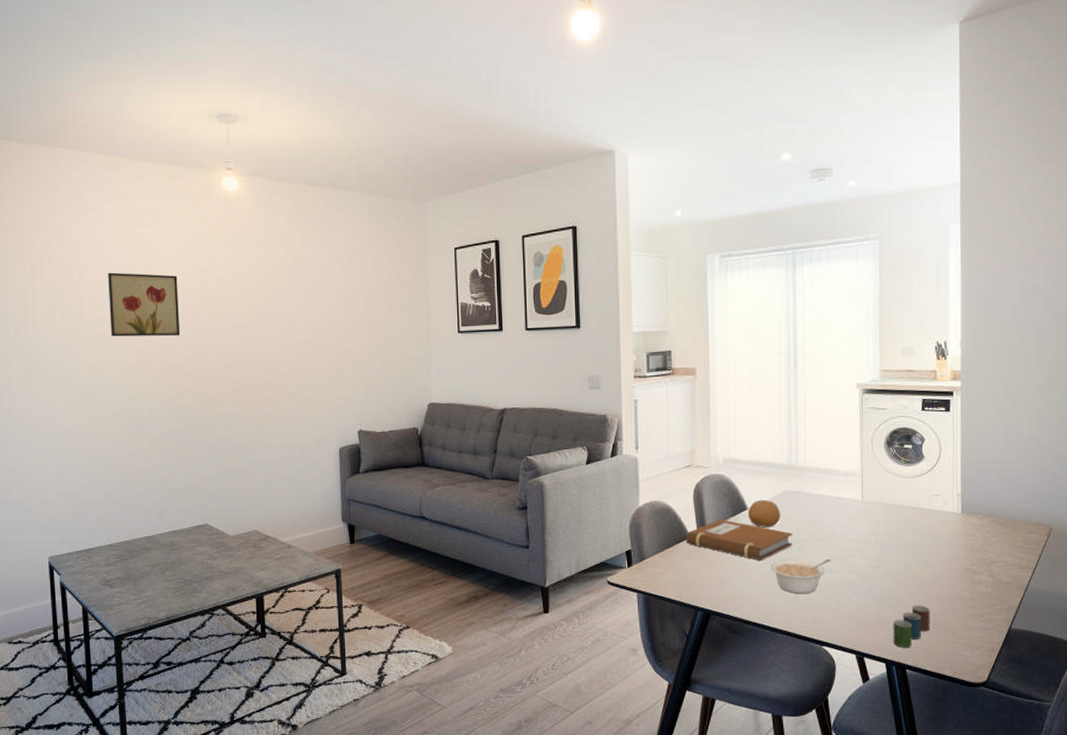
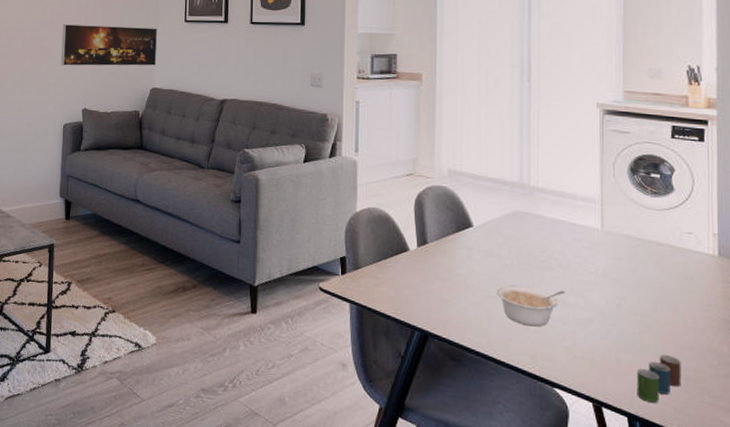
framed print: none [329,341,432,387] -> present [60,24,158,66]
notebook: present [685,519,792,560] -> none [404,234,522,284]
fruit: present [748,499,781,528] -> none [473,217,510,249]

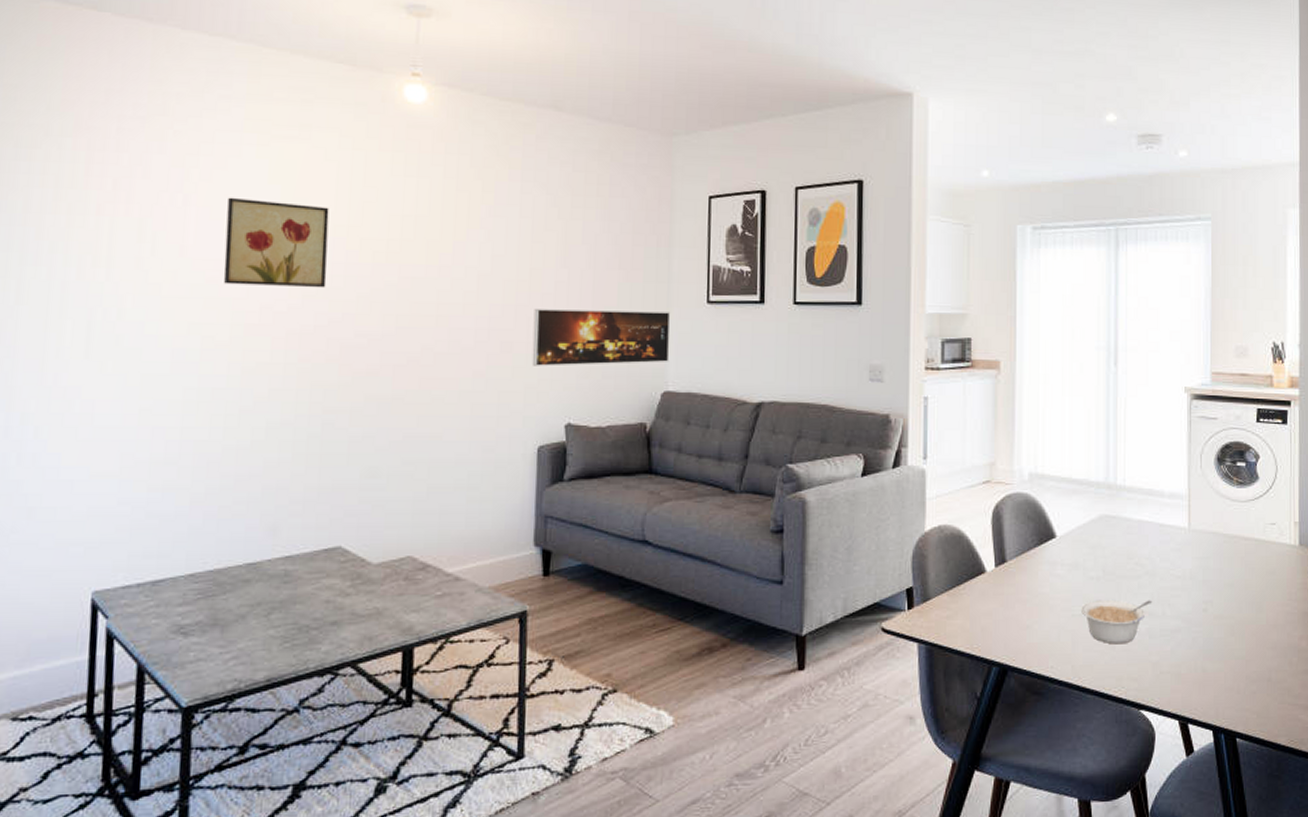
cup: present [636,355,682,403] -> none [1222,658,1264,711]

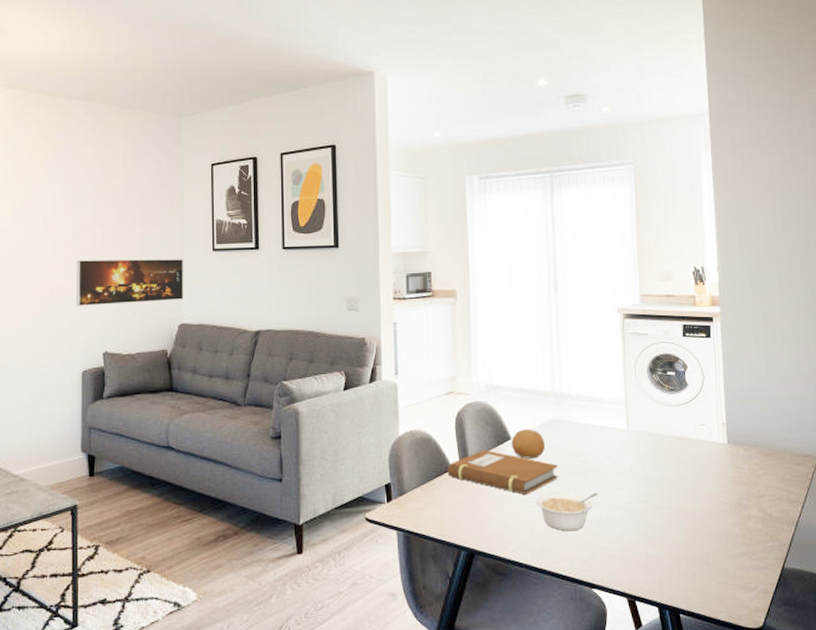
notebook: none [980,549,1108,602] -> present [447,450,558,494]
fruit: none [1057,525,1095,560] -> present [512,429,546,459]

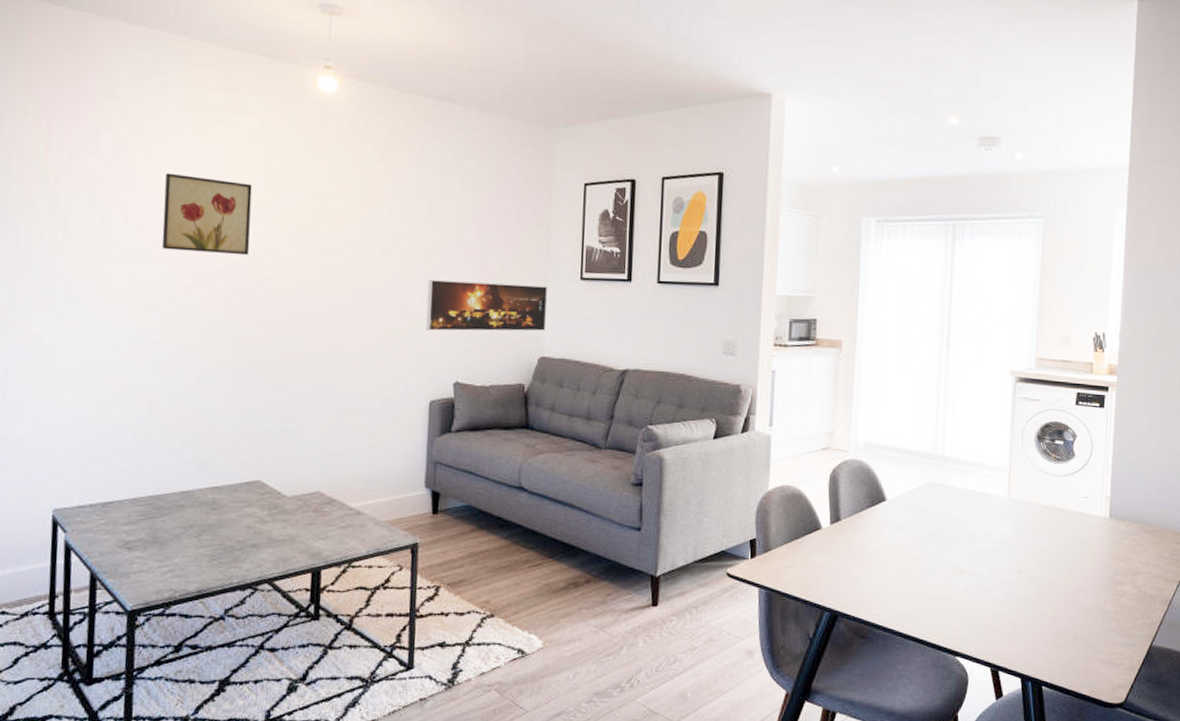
notebook: present [447,450,558,494] -> none [816,510,932,558]
fruit: present [512,429,546,459] -> none [886,490,922,522]
legume: present [536,492,599,532] -> none [906,557,972,598]

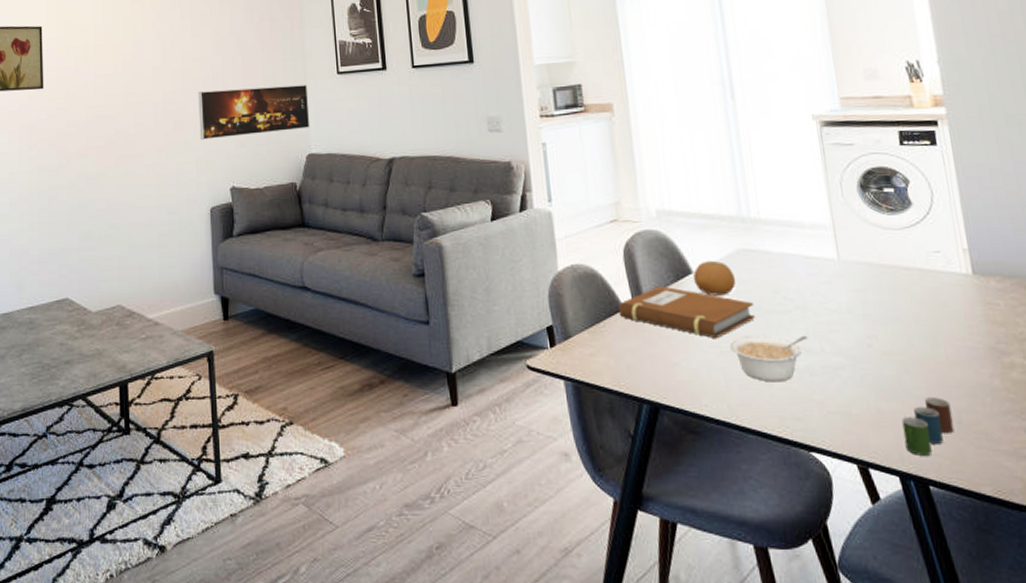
notebook: none [816,510,932,558] -> present [618,286,755,338]
fruit: none [886,490,922,522] -> present [693,260,736,296]
legume: none [906,557,972,598] -> present [730,335,808,382]
cup: none [1030,616,1071,662] -> present [901,397,955,456]

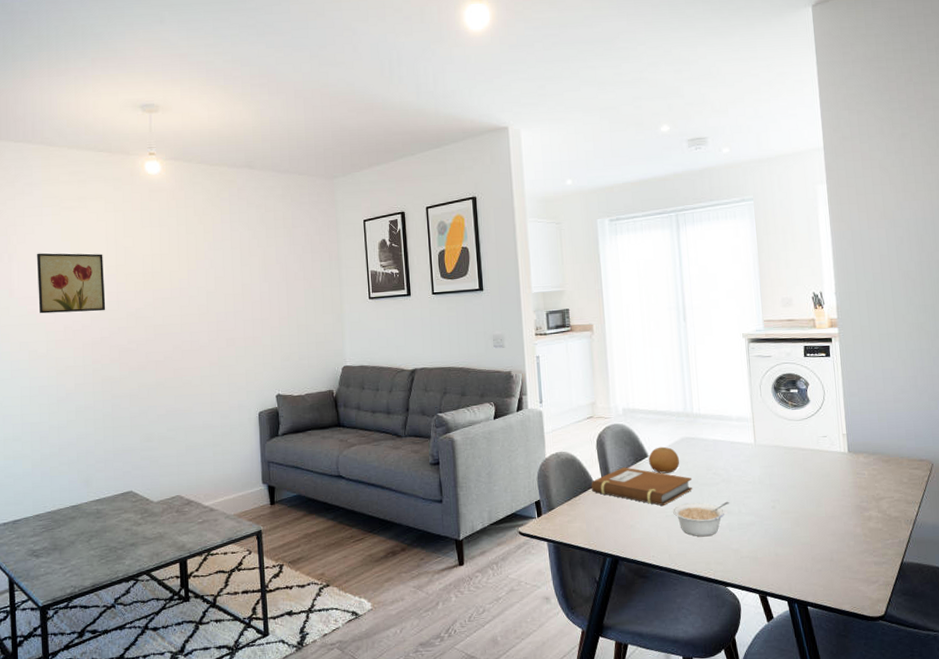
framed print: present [198,85,310,140] -> none [247,308,346,355]
cup: present [901,397,955,456] -> none [792,543,828,585]

